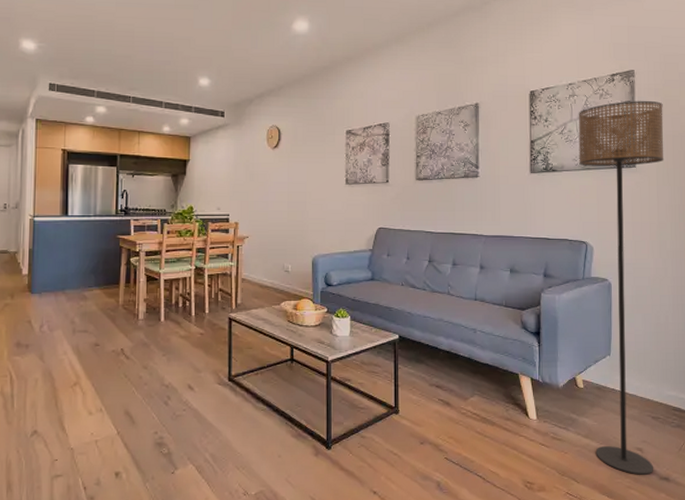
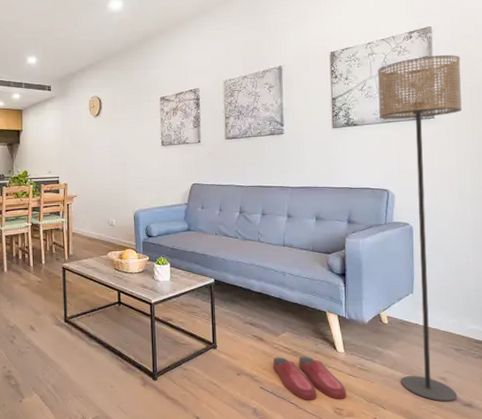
slippers: none [460,423,538,474] -> present [273,356,347,401]

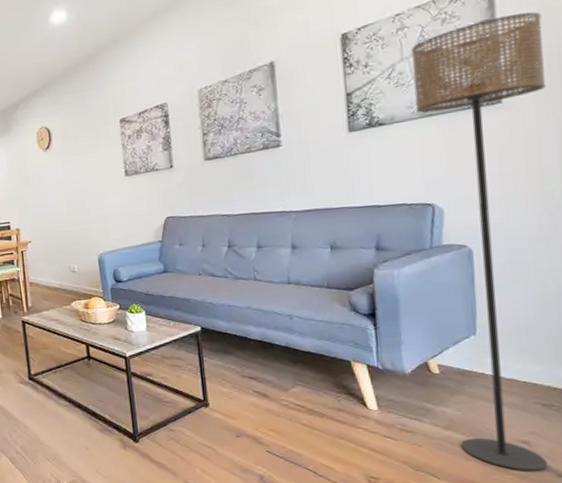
slippers: present [273,356,347,401] -> none [282,415,384,468]

